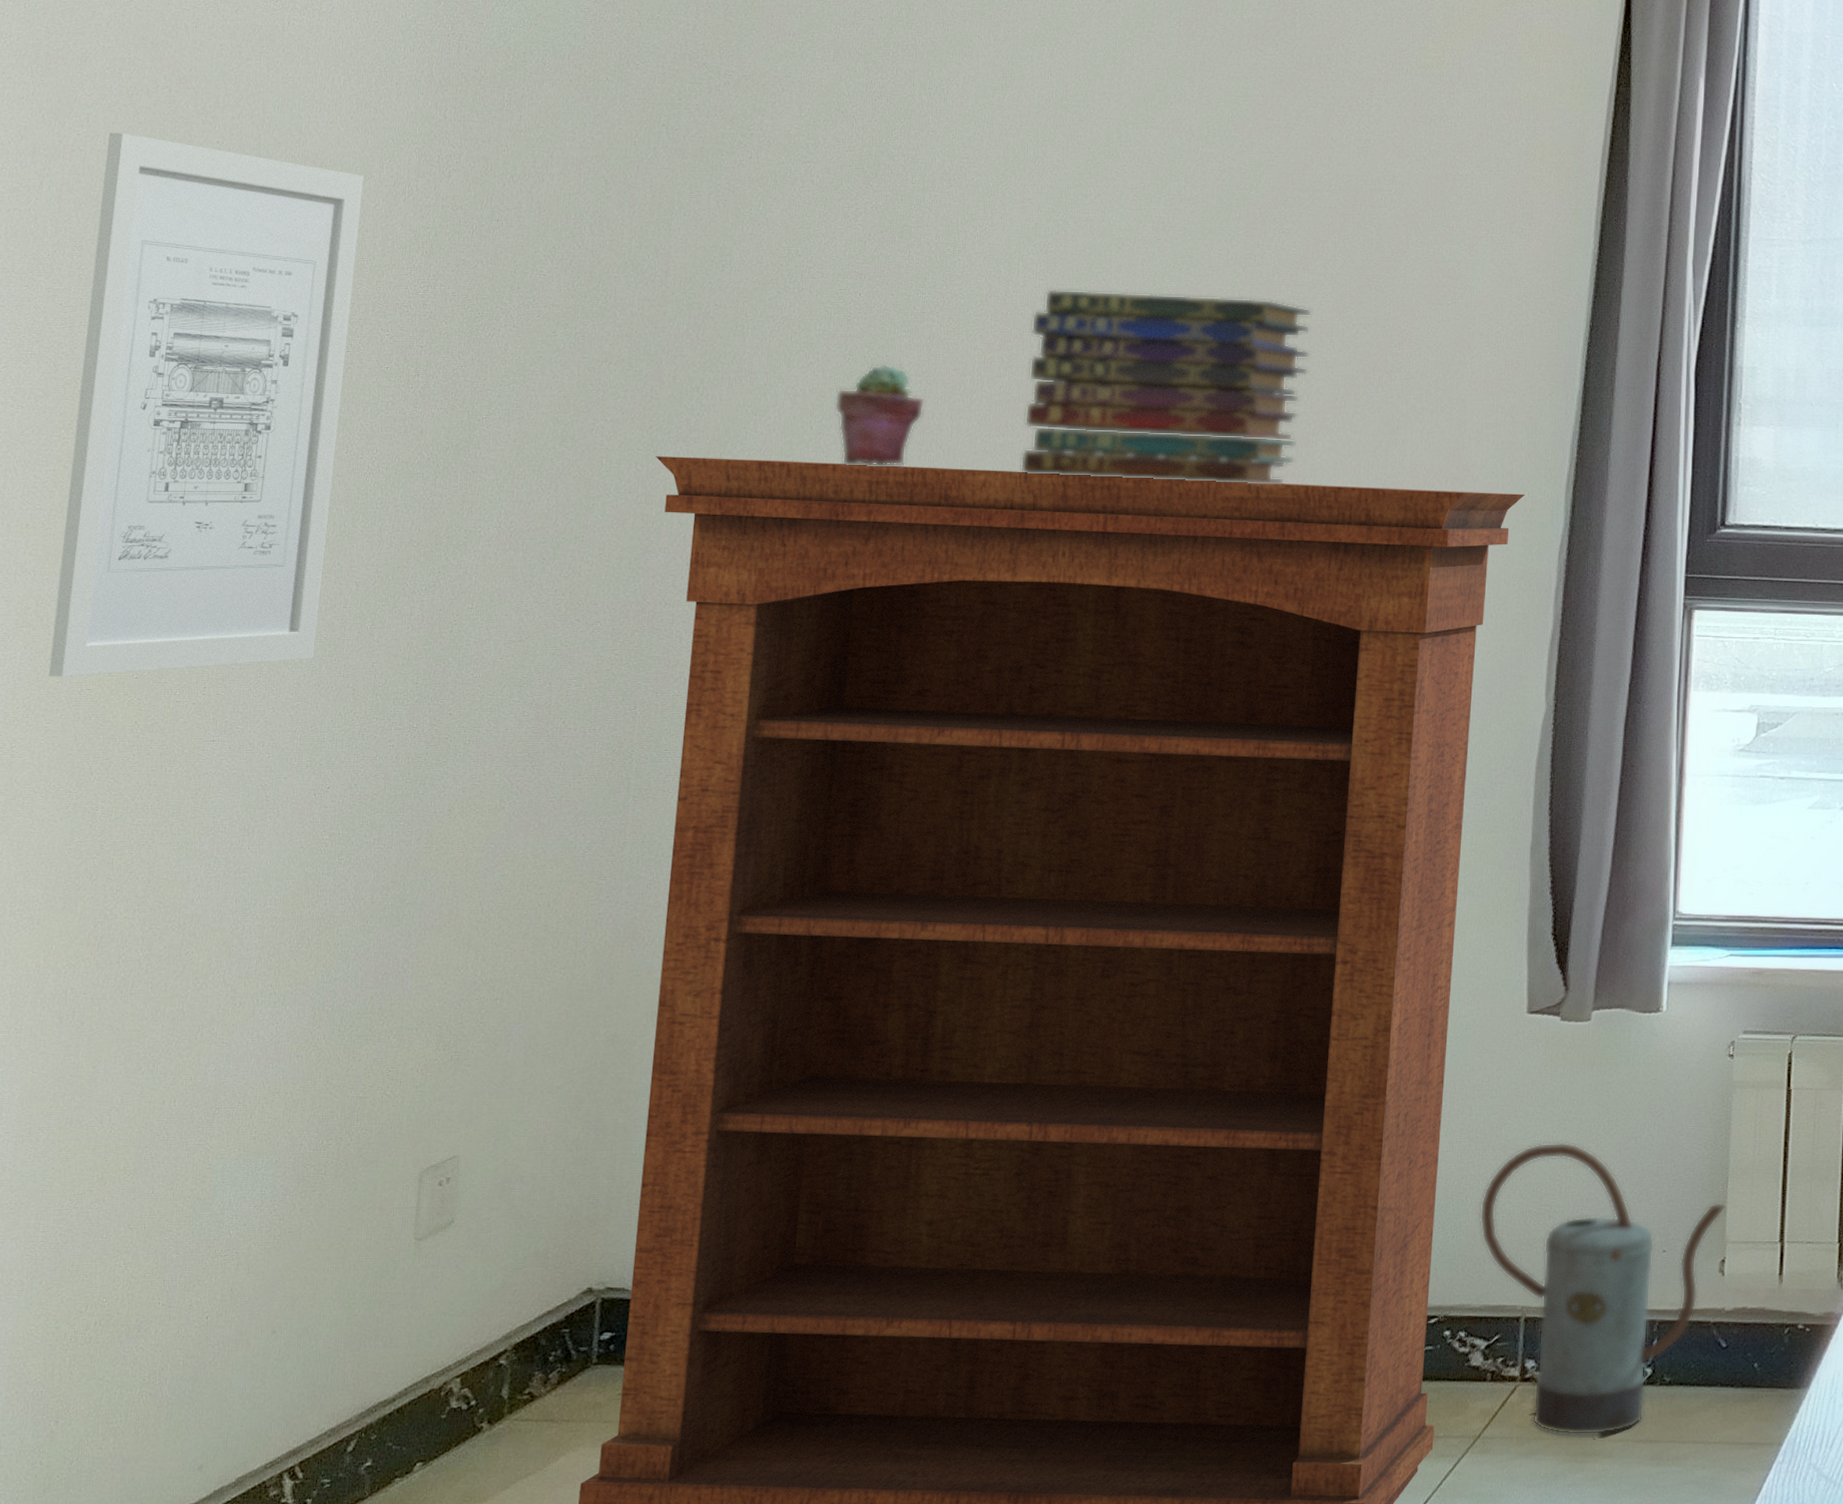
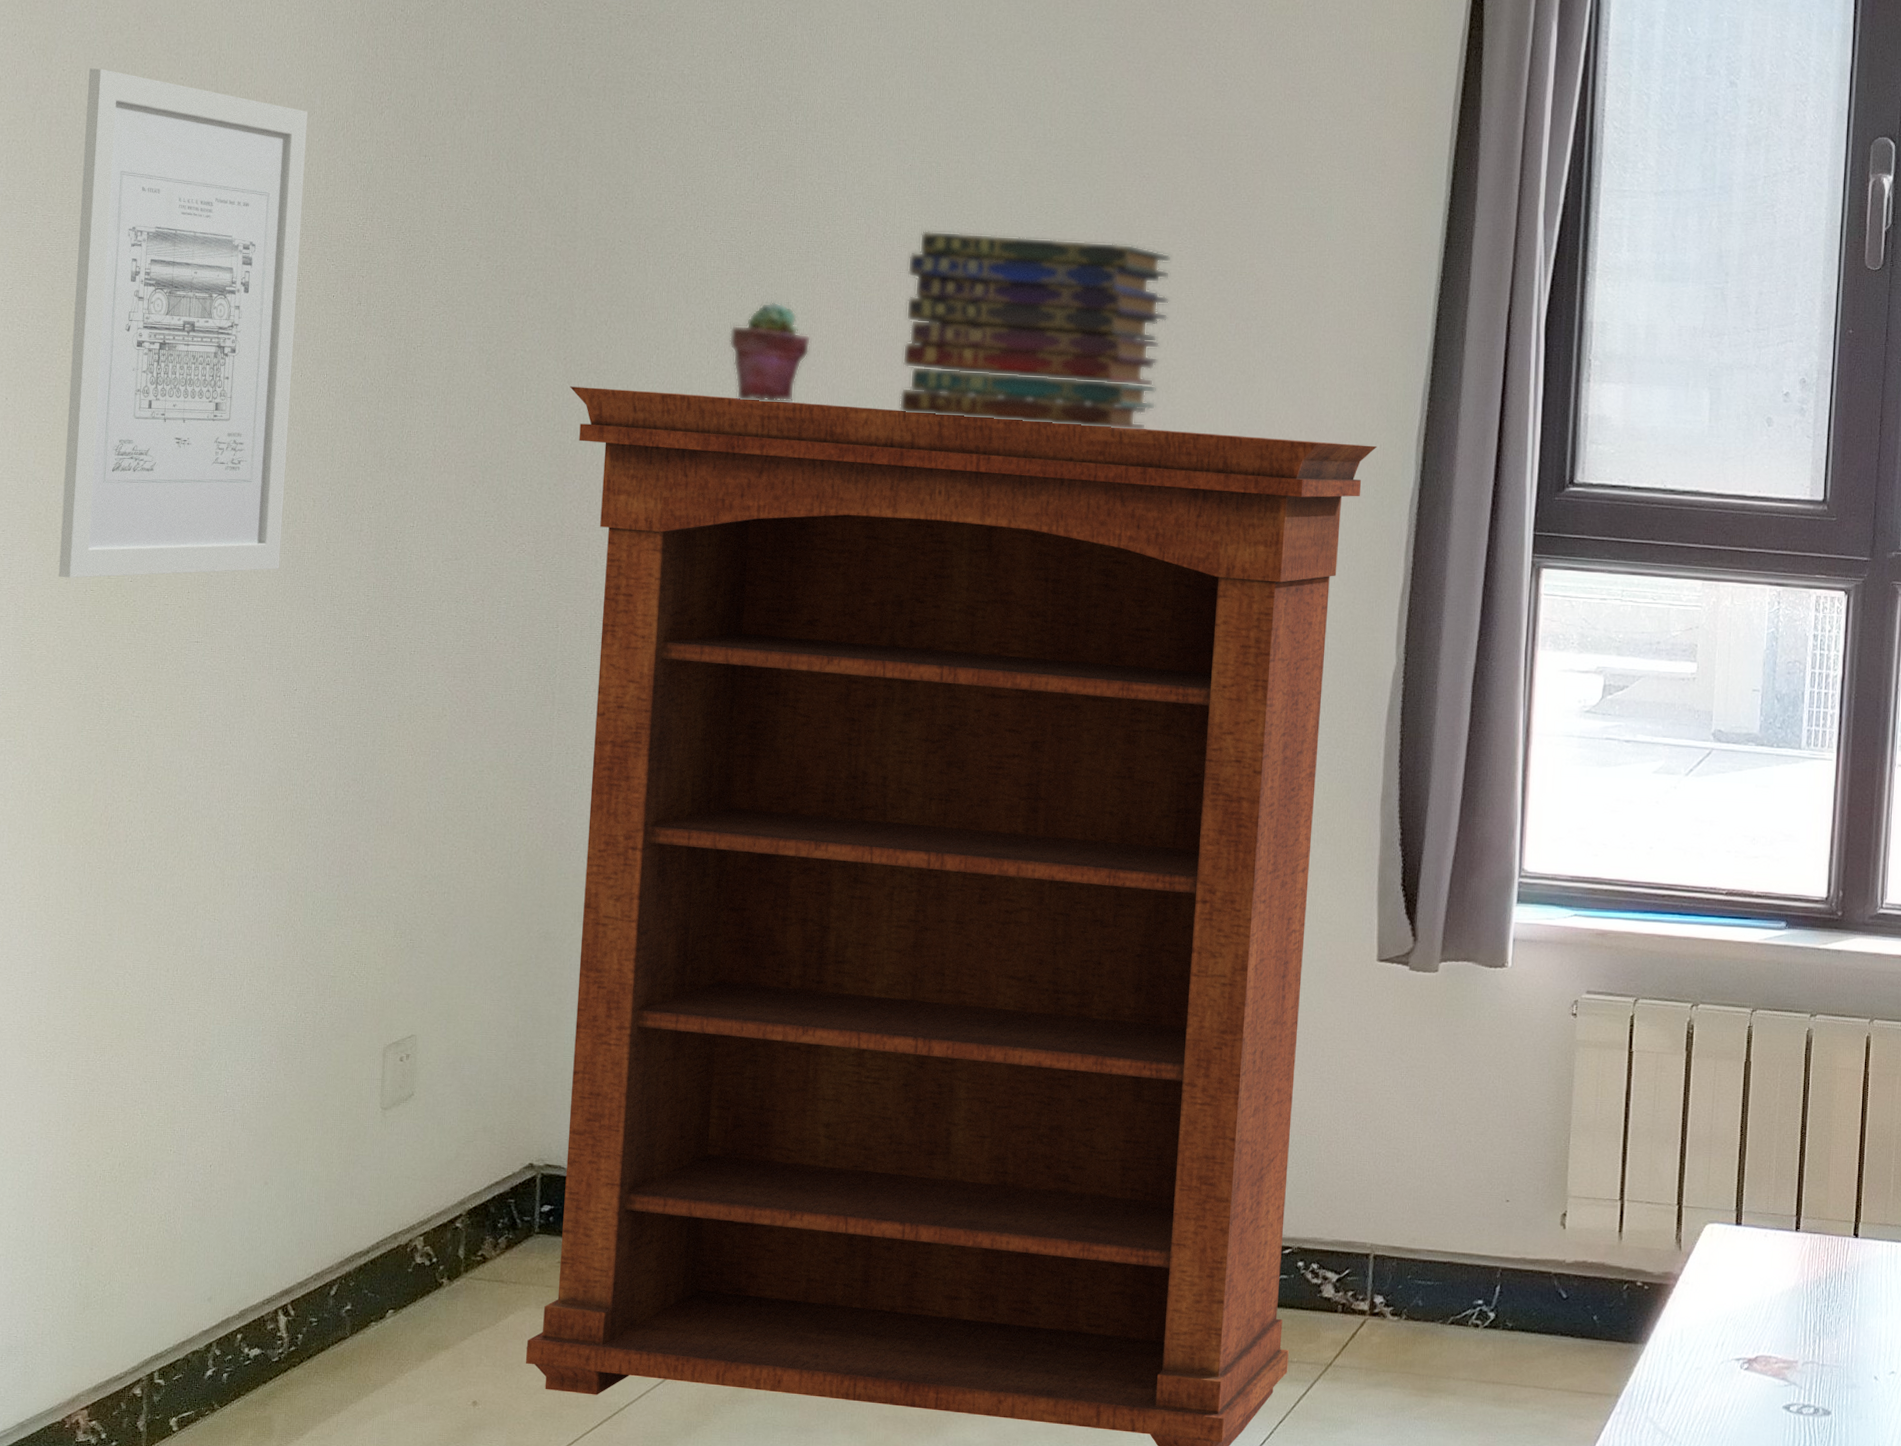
watering can: present [1479,1142,1727,1436] -> none [1331,1088,1568,1373]

